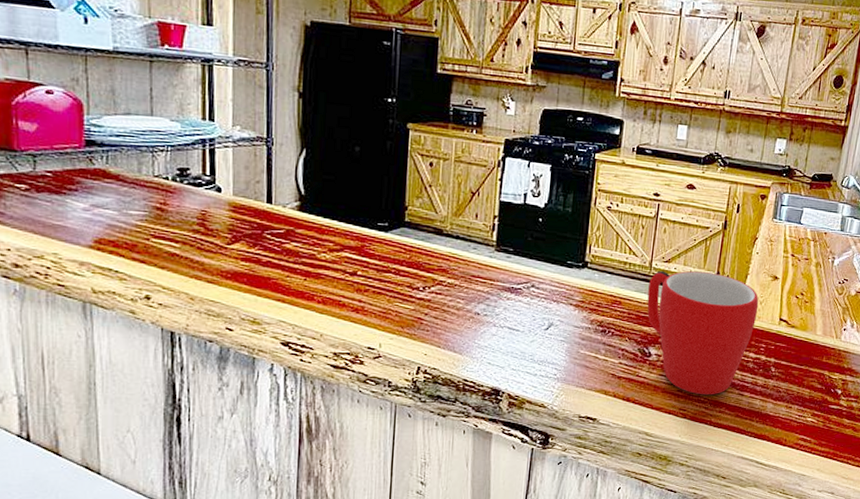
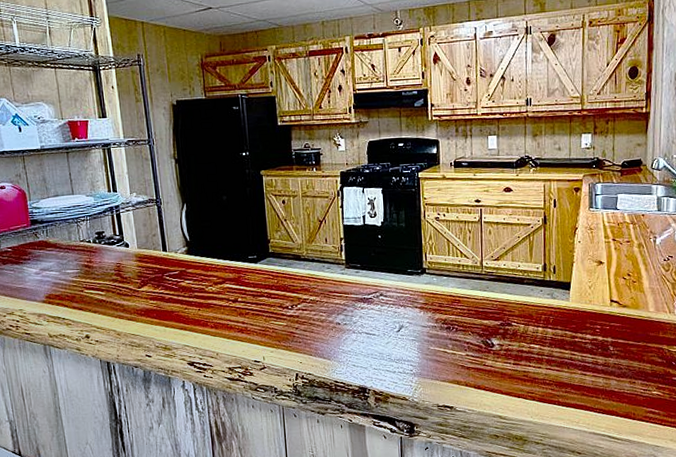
mug: present [647,270,759,395] -> none [482,264,588,378]

